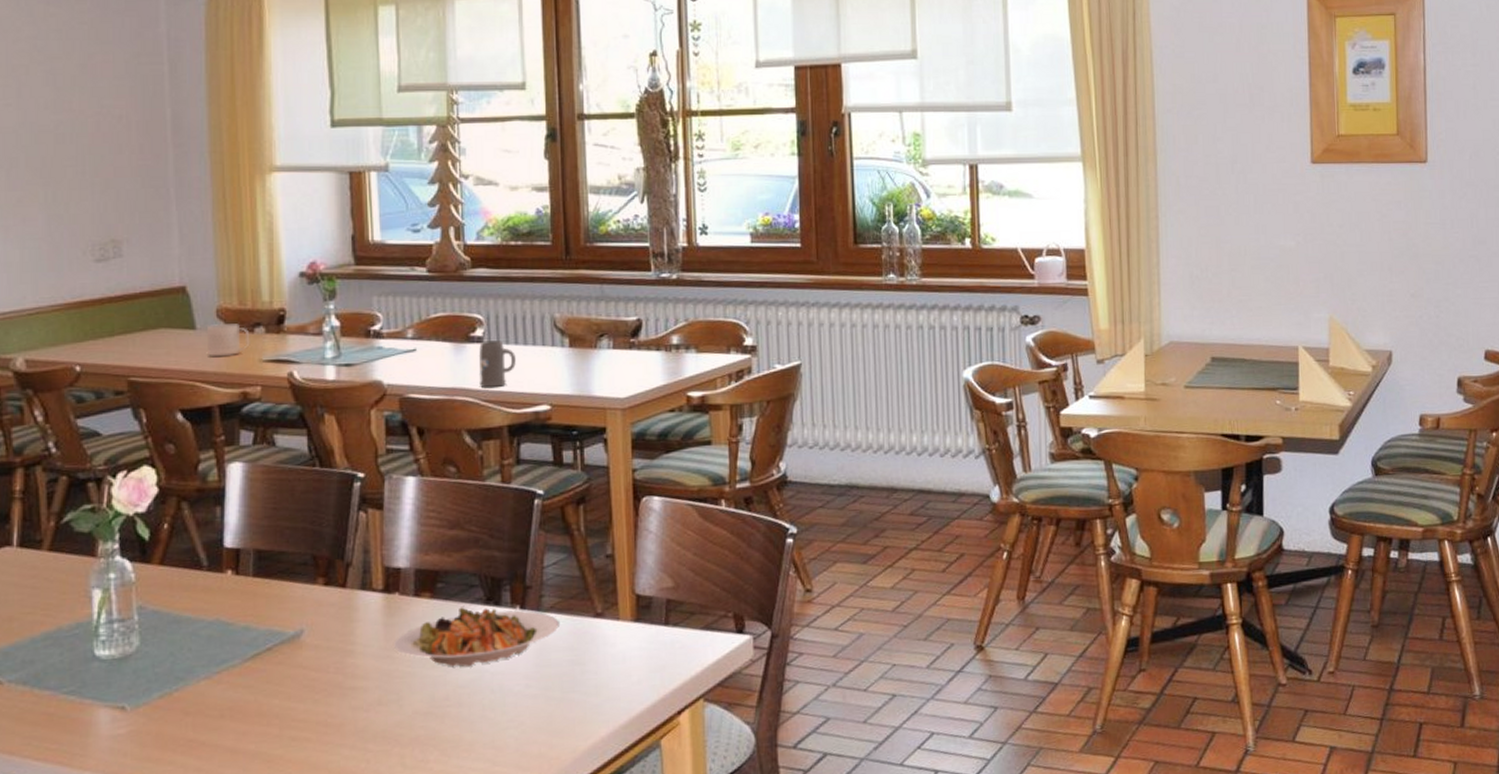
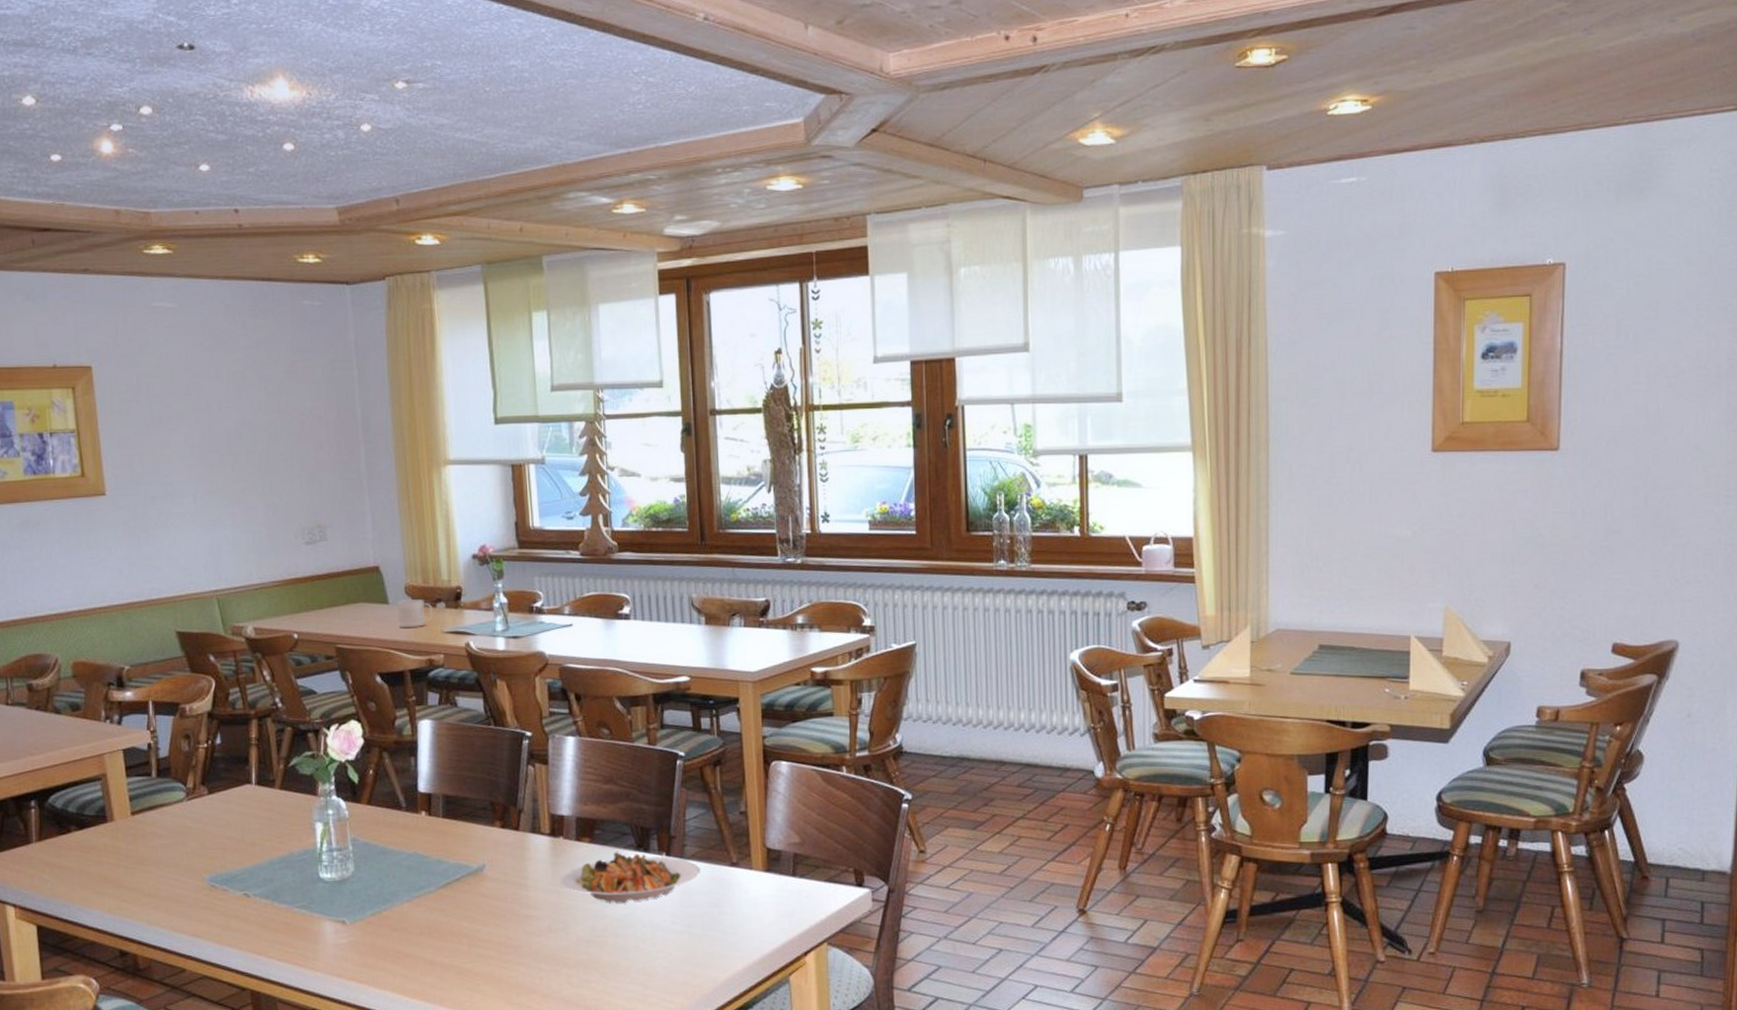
beer mug: present [478,340,516,387] -> none [626,618,659,659]

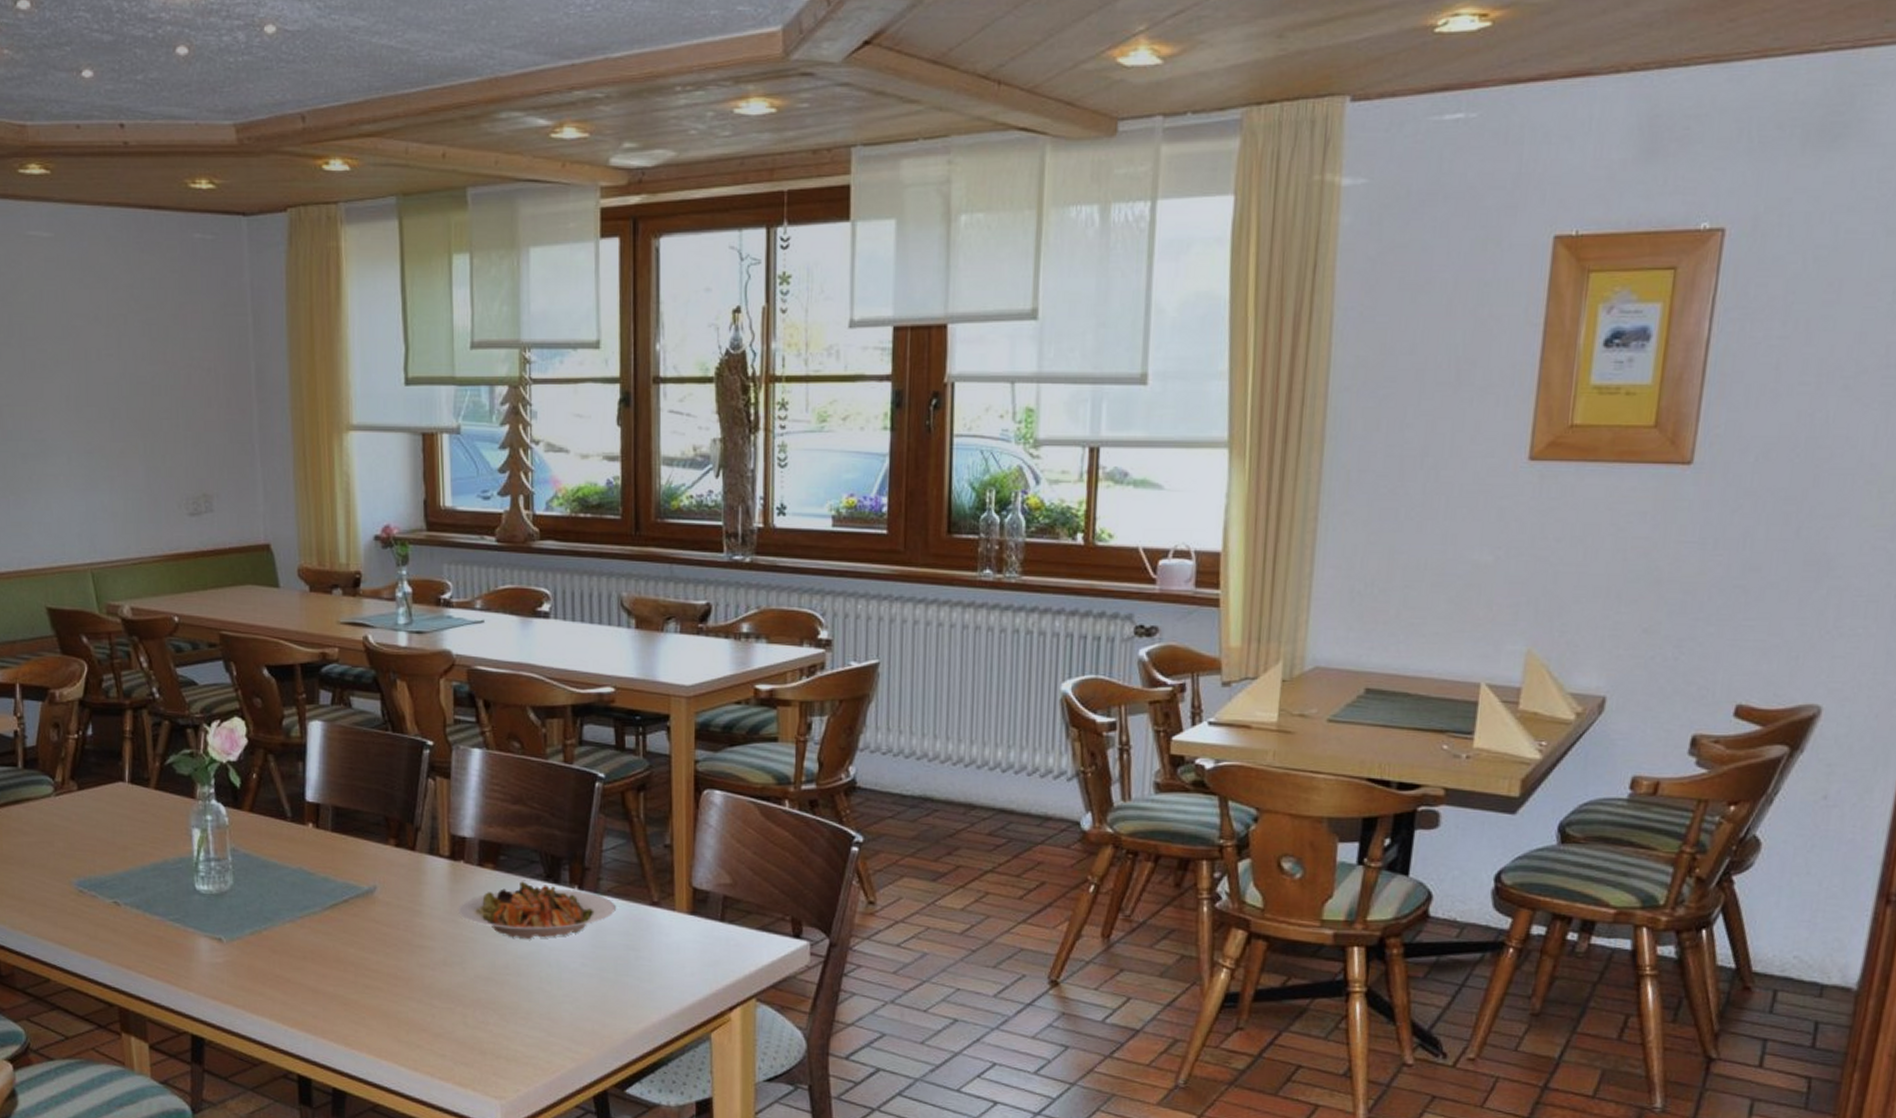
mug: present [397,599,434,629] -> none [288,584,329,617]

